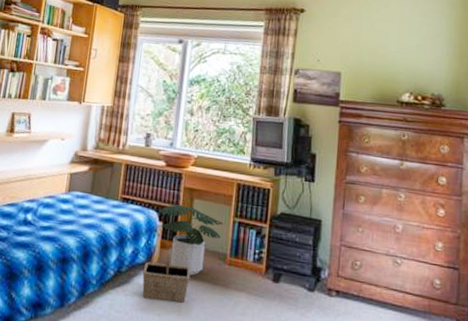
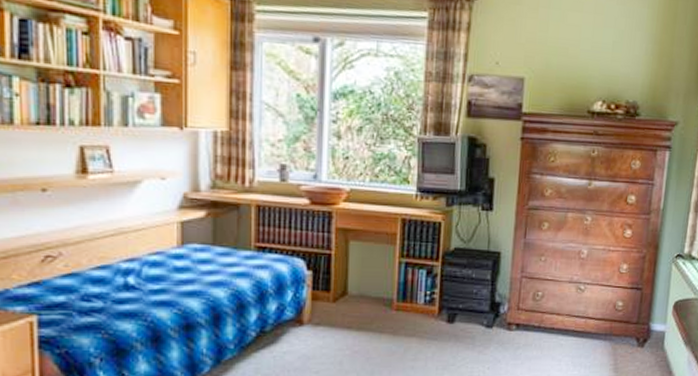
basket: present [142,248,191,303] -> none [292,299,352,357]
potted plant: present [159,204,224,275] -> none [307,248,388,326]

